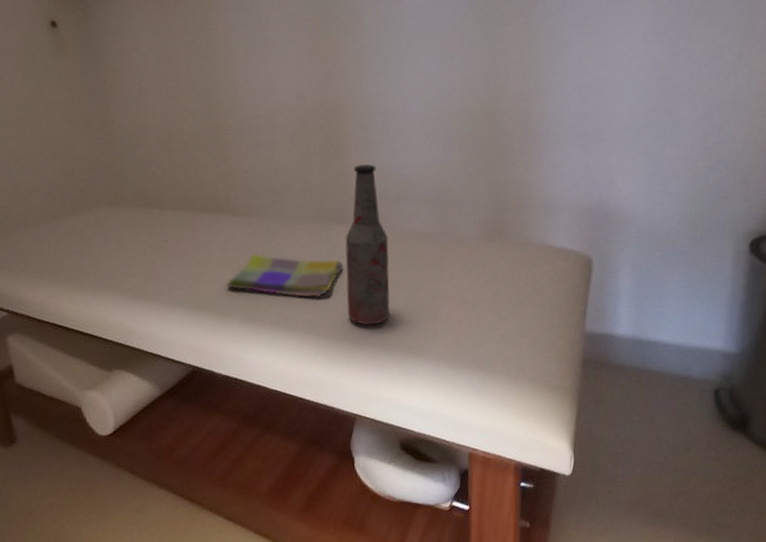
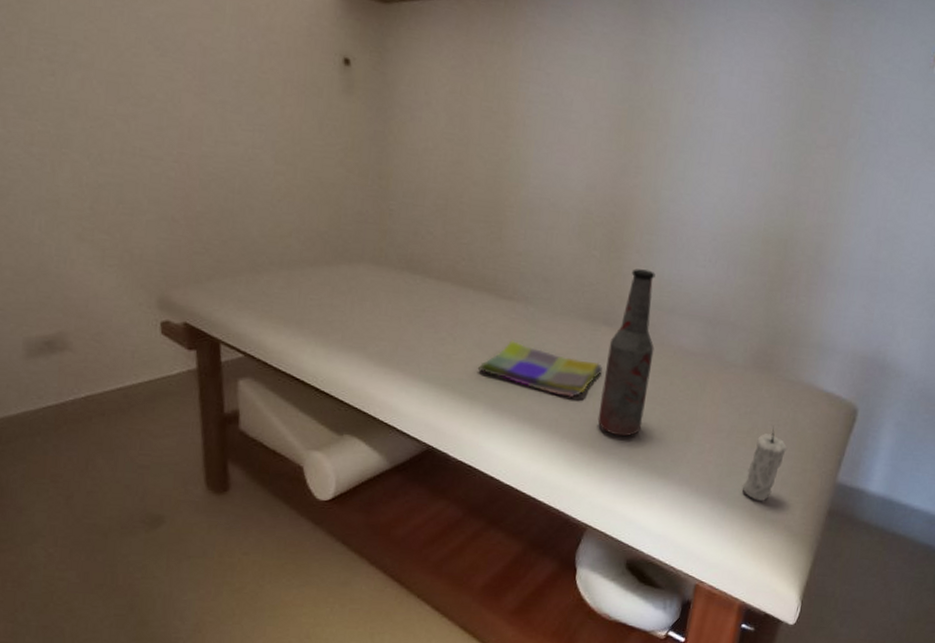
candle: none [496,290,533,363] -> present [742,426,788,501]

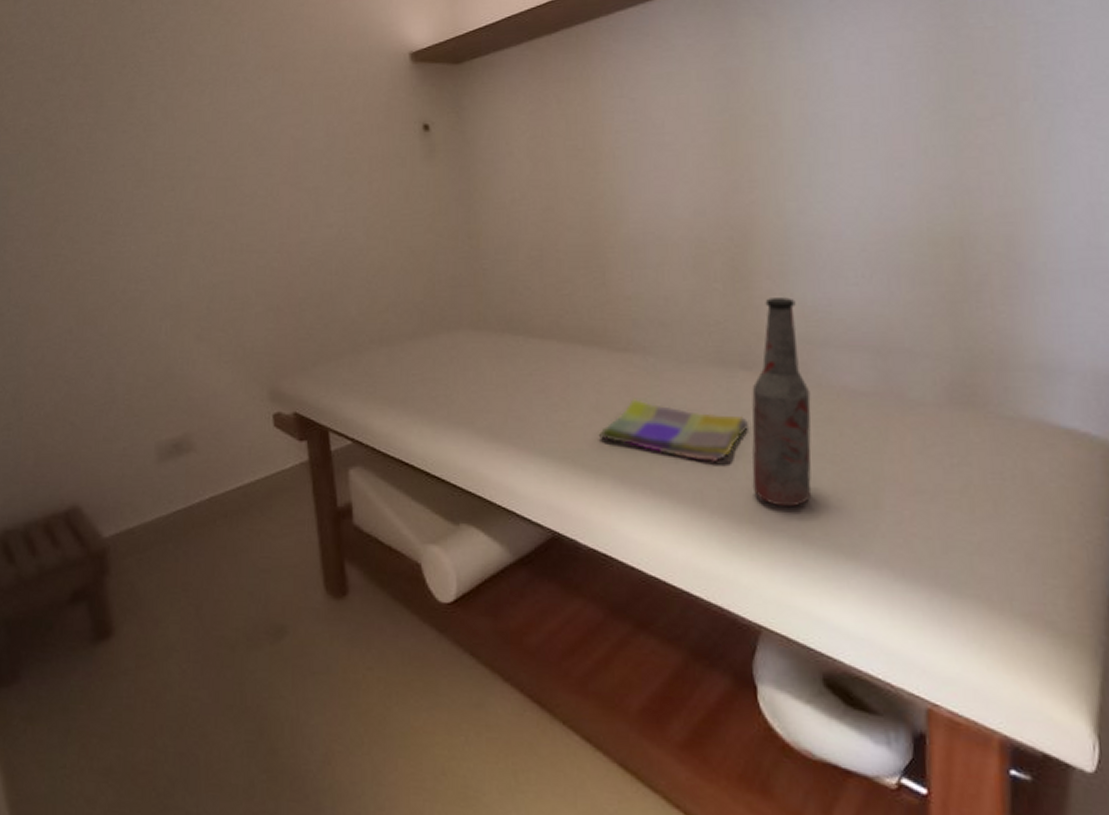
candle: present [742,426,788,501] -> none [968,481,1025,586]

